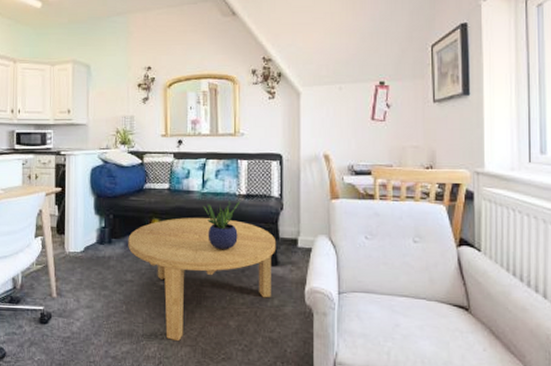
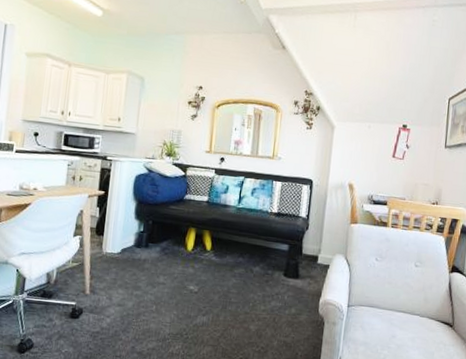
coffee table: present [128,218,277,341] -> none [163,229,300,340]
potted plant: present [203,200,241,250] -> none [237,217,272,262]

